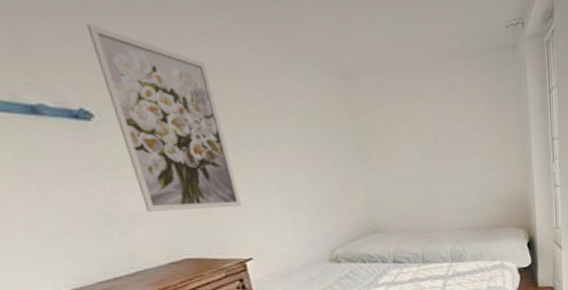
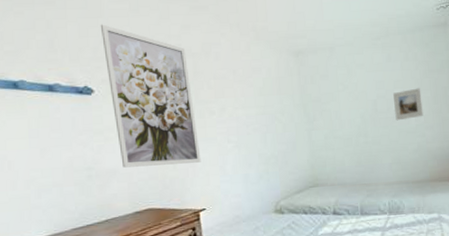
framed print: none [456,123,488,161] -> present [393,88,423,121]

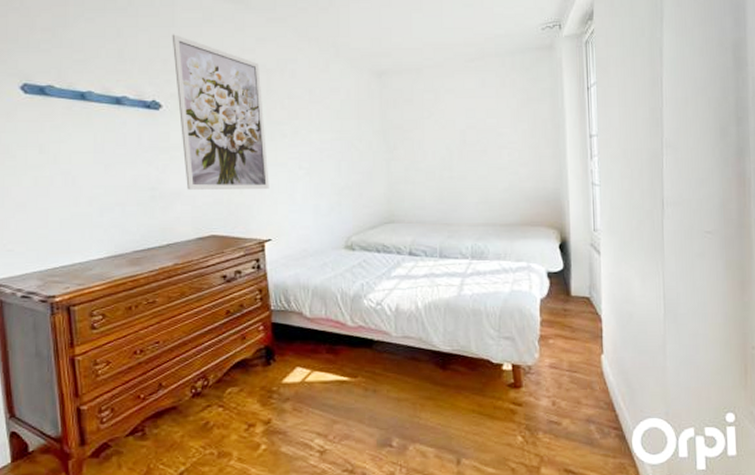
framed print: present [393,88,423,121] -> none [485,119,518,155]

